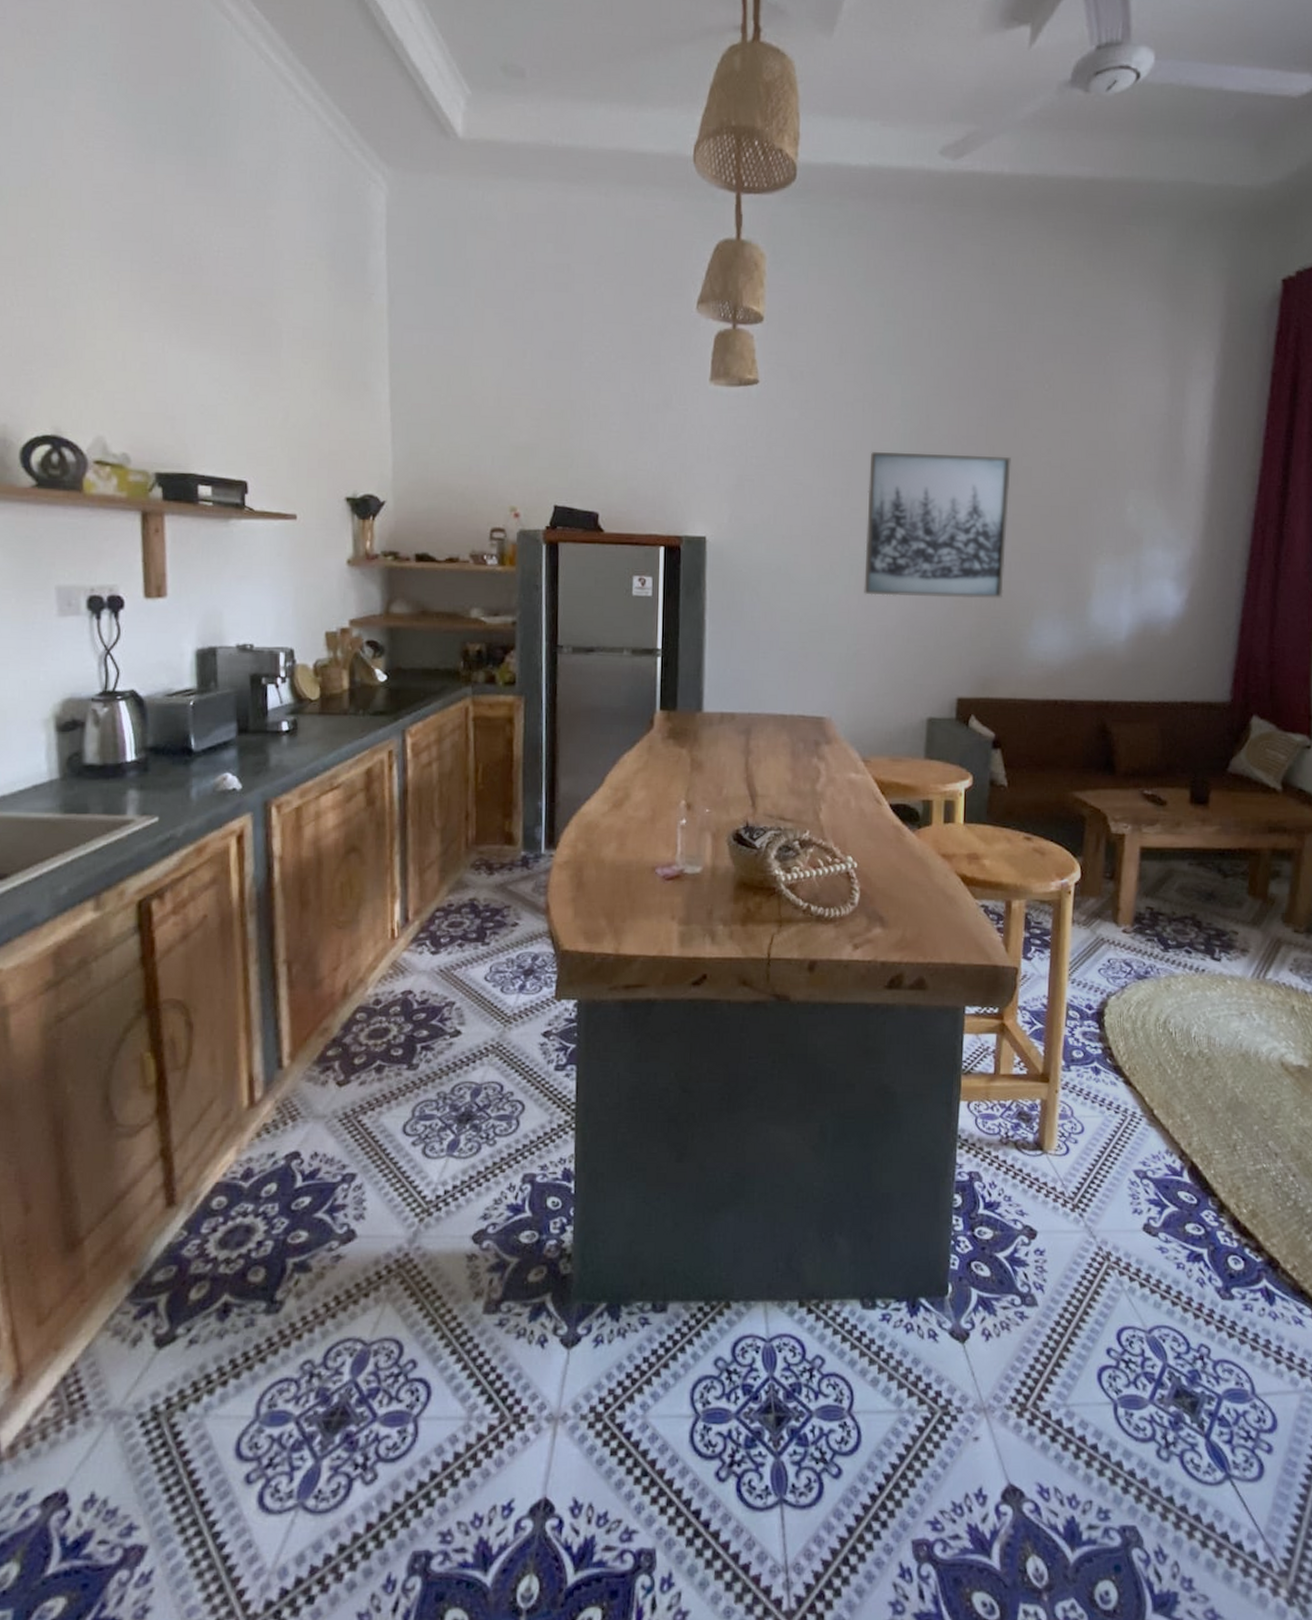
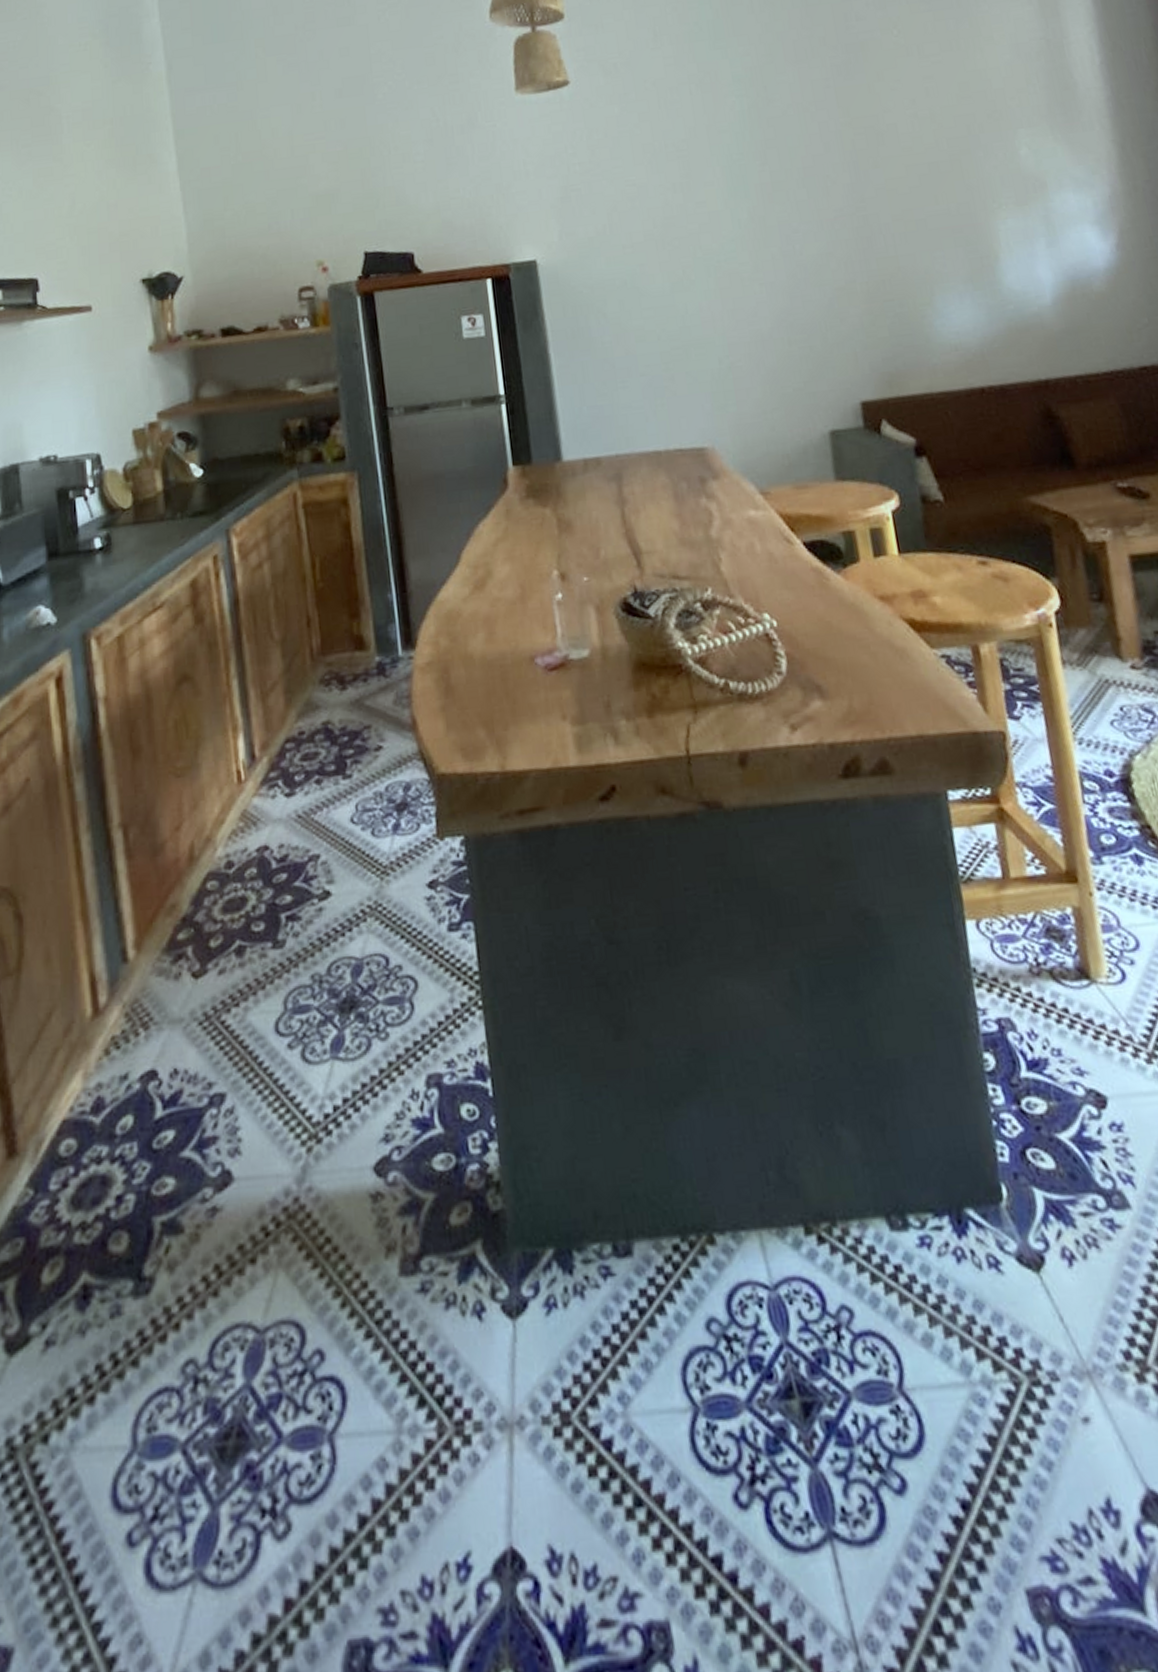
wall art: present [864,452,1011,598] -> none [707,116,892,298]

